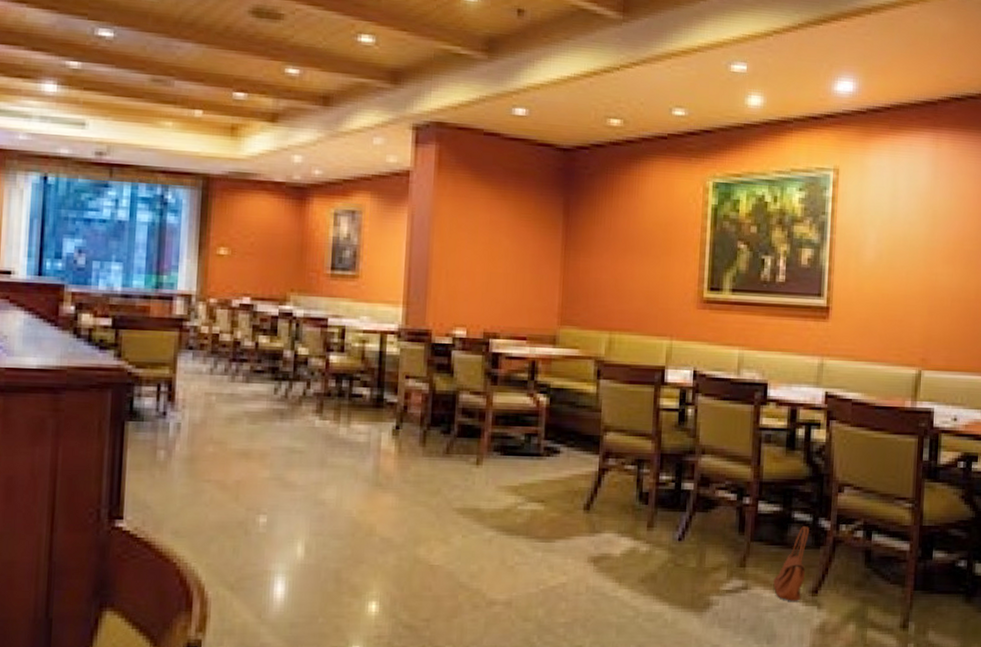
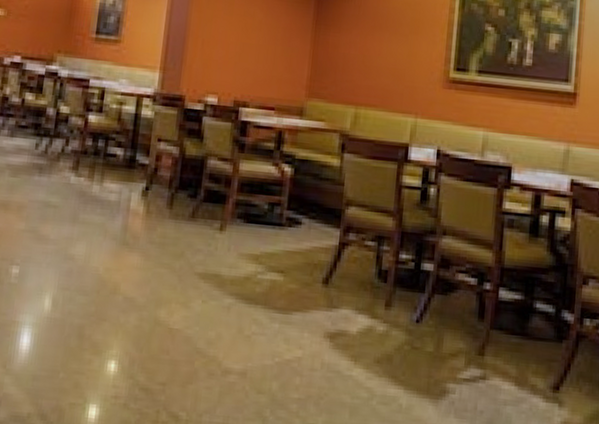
handbag: present [773,526,809,601] -> none [512,317,552,397]

